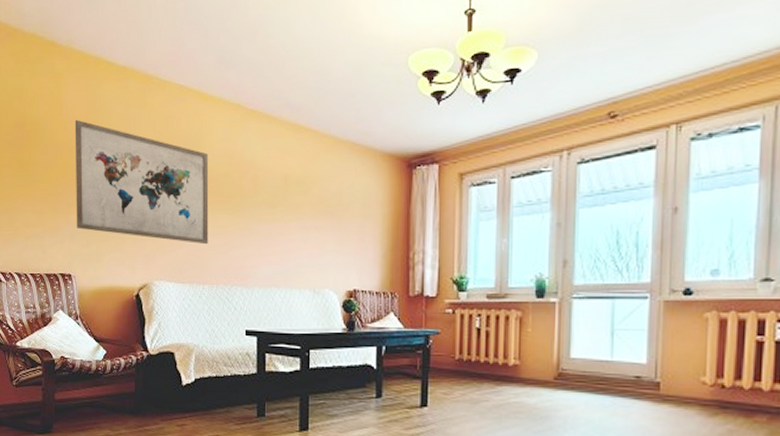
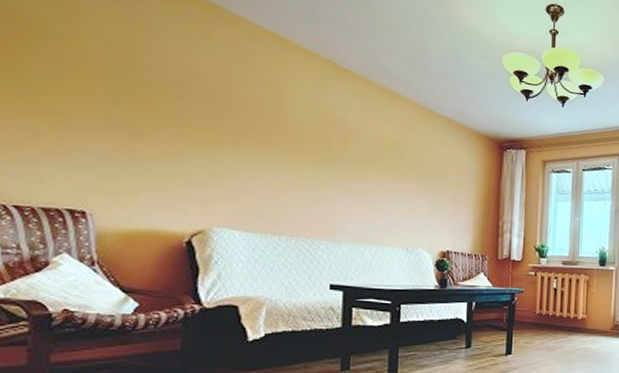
wall art: present [75,119,209,245] -> none [96,30,291,195]

